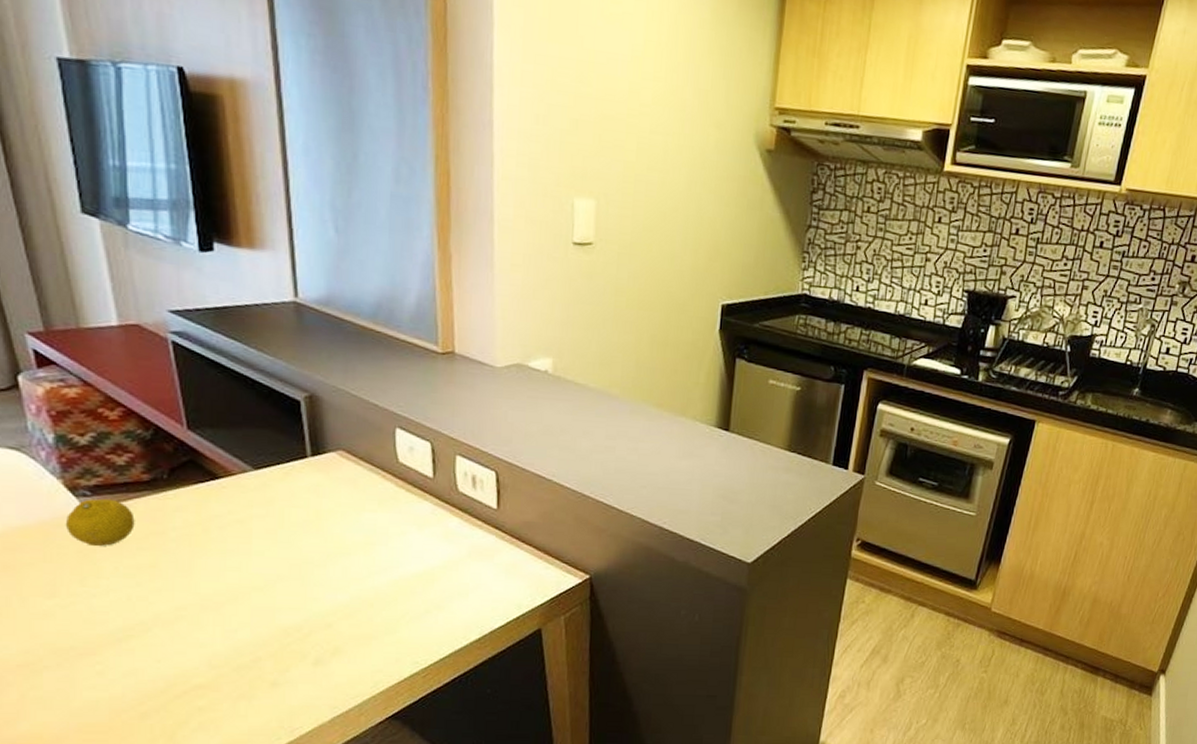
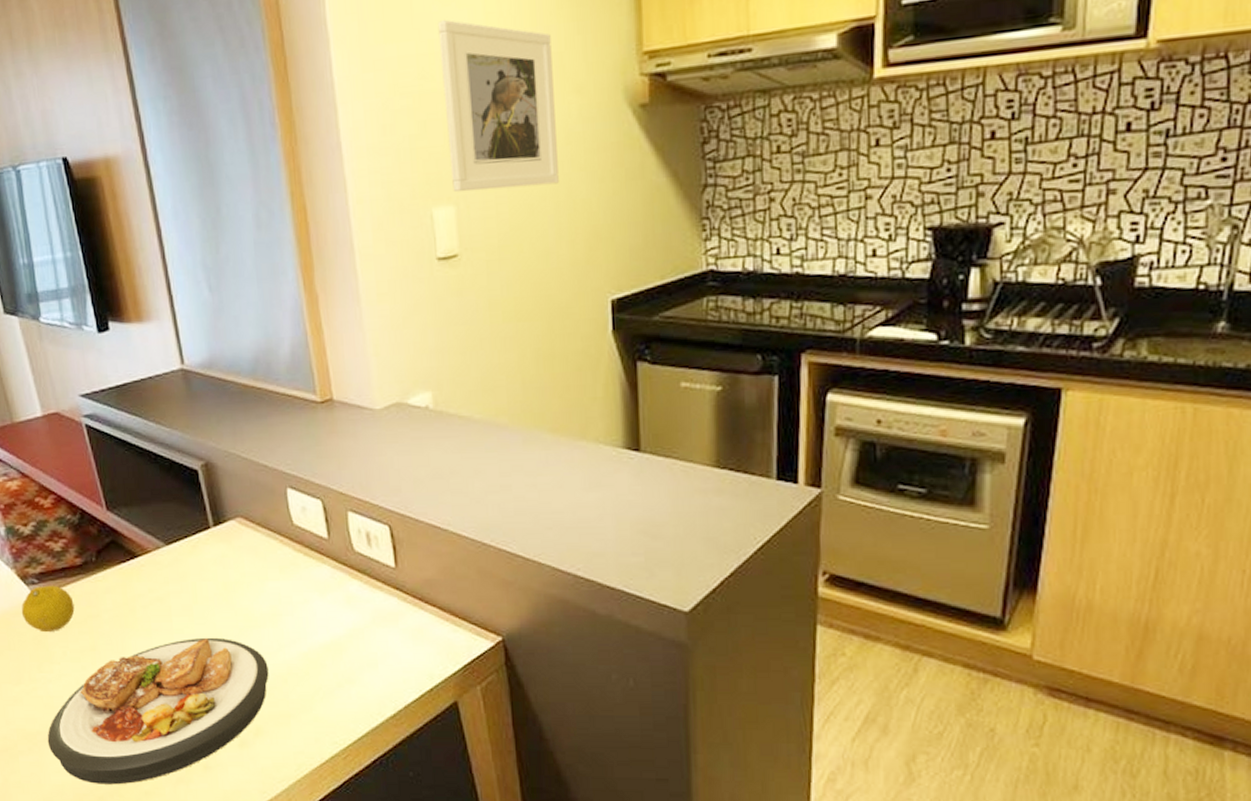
plate: none [83,561,355,701] -> present [47,637,269,785]
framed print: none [595,35,700,200] -> present [438,20,559,193]

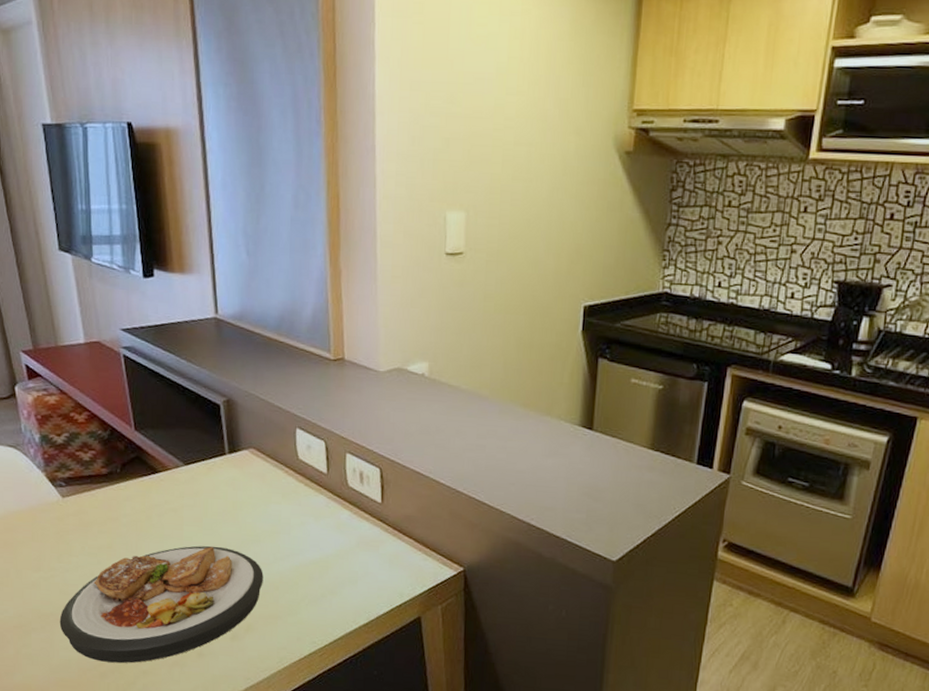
fruit: present [21,585,75,633] -> none [47,488,96,529]
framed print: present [438,20,559,193] -> none [465,57,560,206]

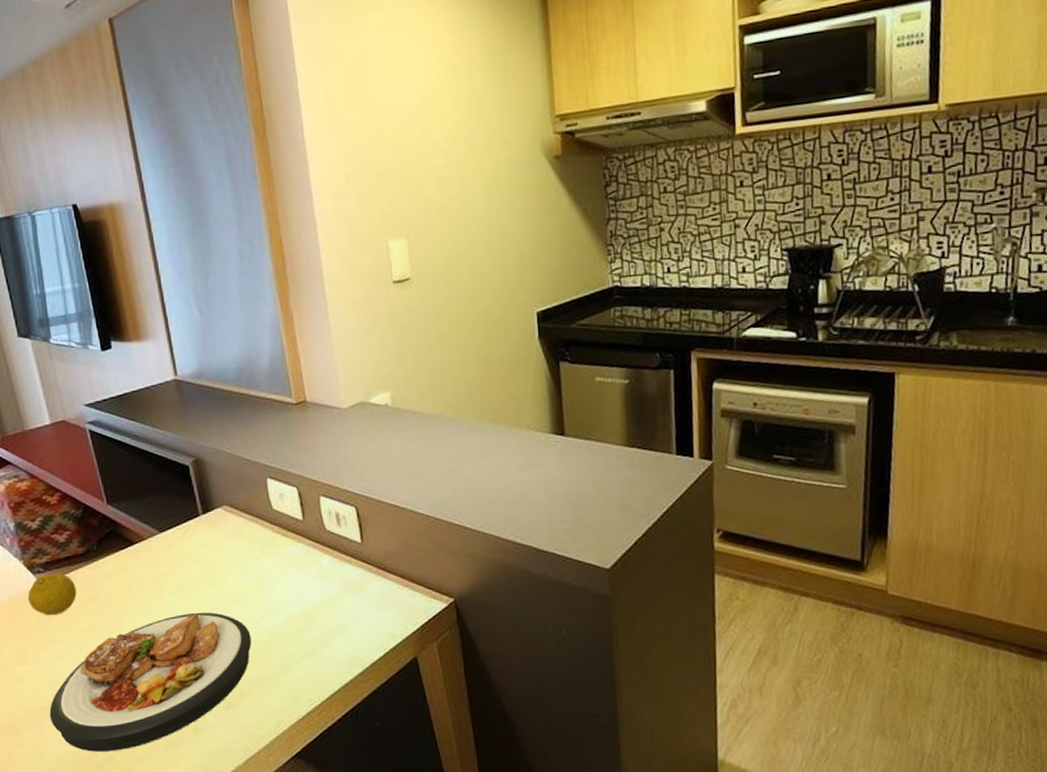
fruit: none [47,488,96,529] -> present [27,572,77,616]

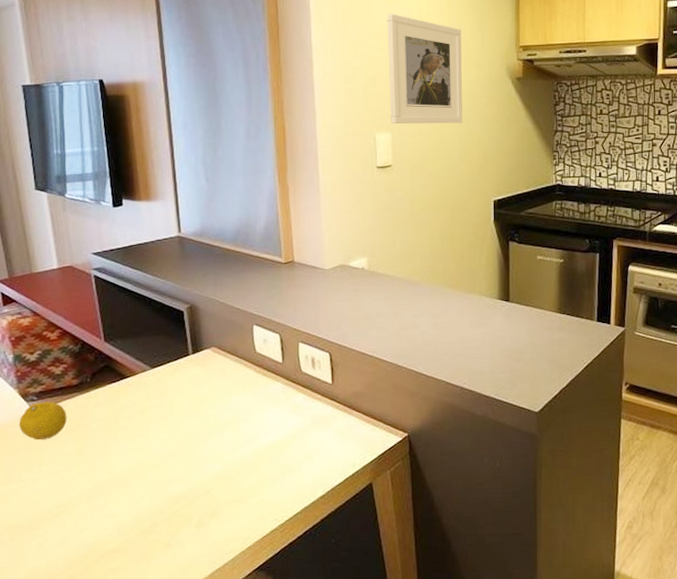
plate: present [49,612,252,752] -> none [28,440,226,565]
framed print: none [390,91,491,228] -> present [387,14,462,124]

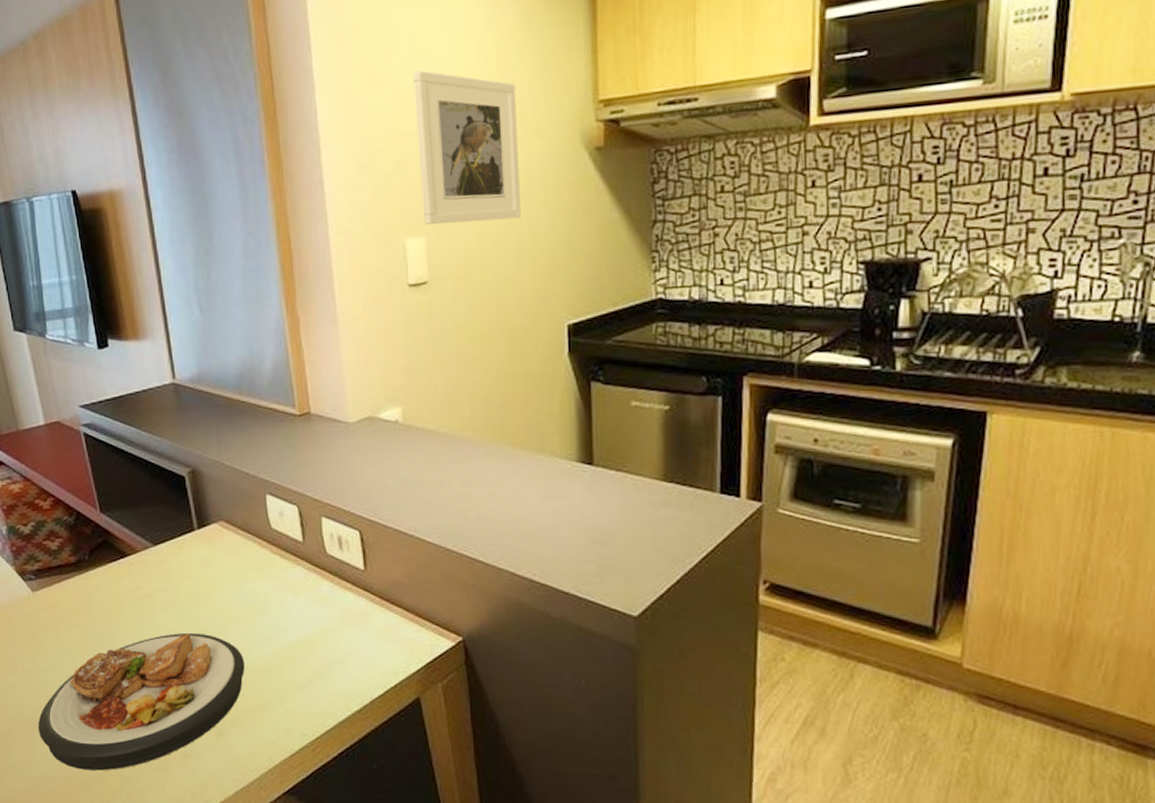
fruit: present [18,401,67,441] -> none [18,581,68,626]
plate: none [28,440,226,565] -> present [38,632,245,771]

